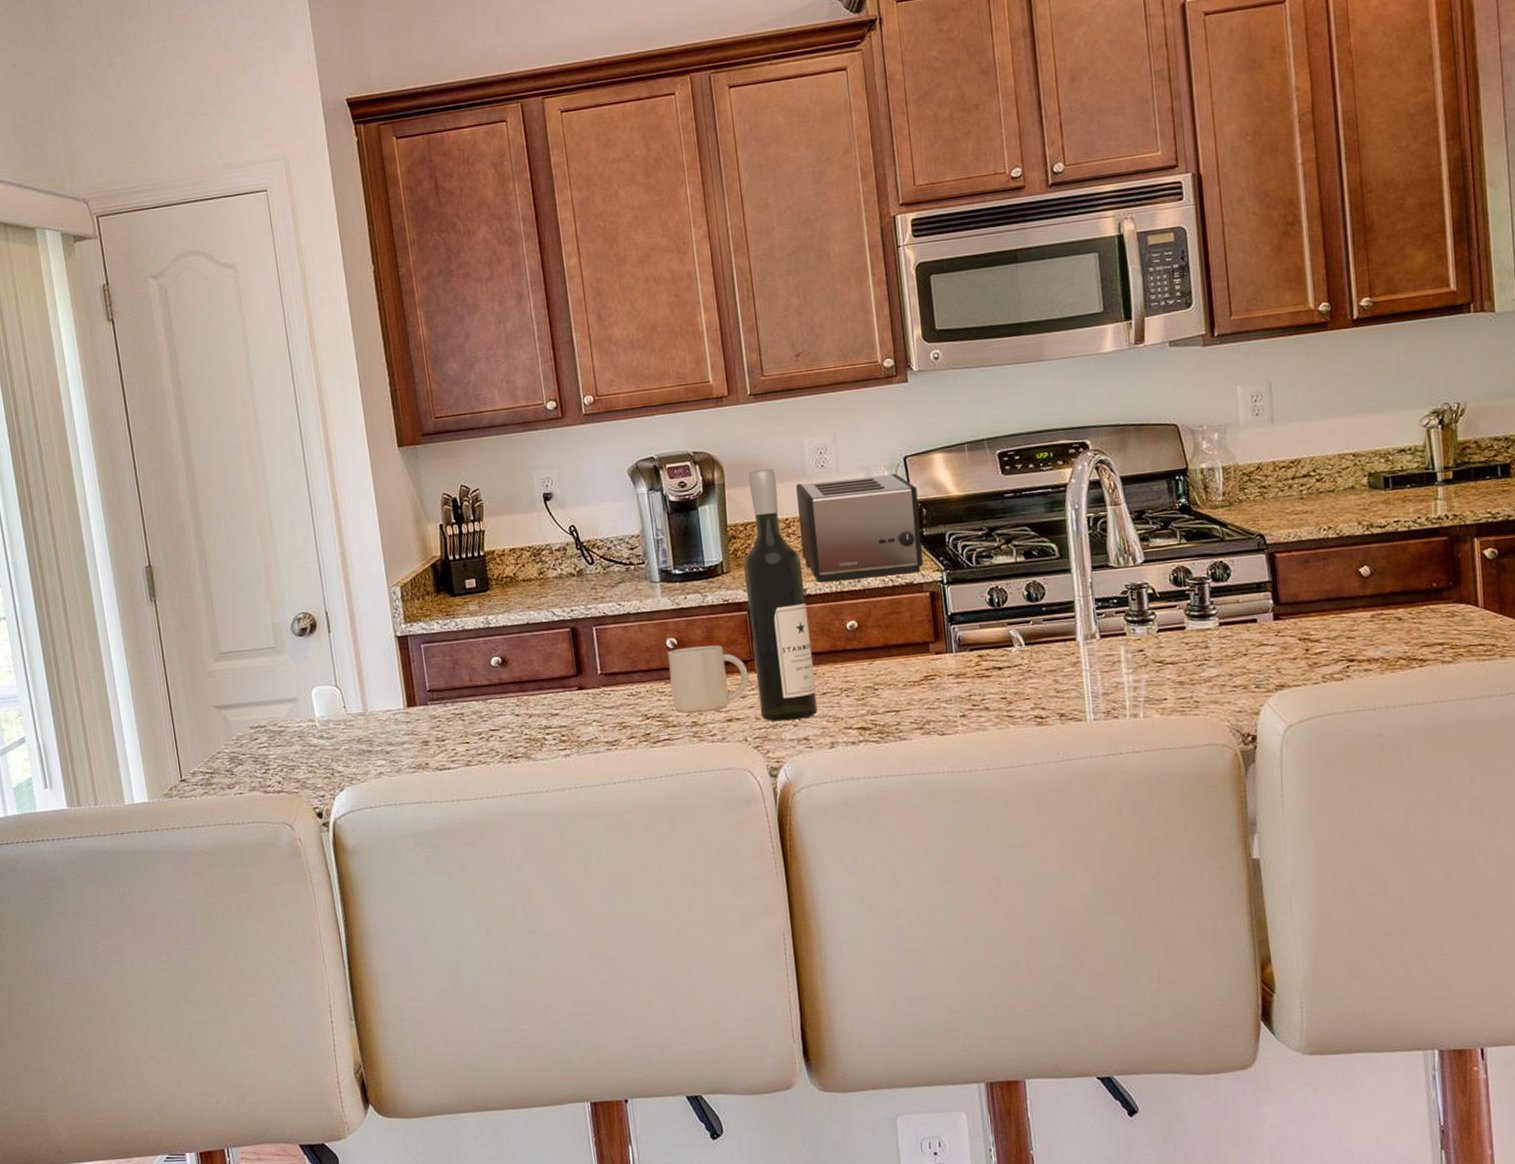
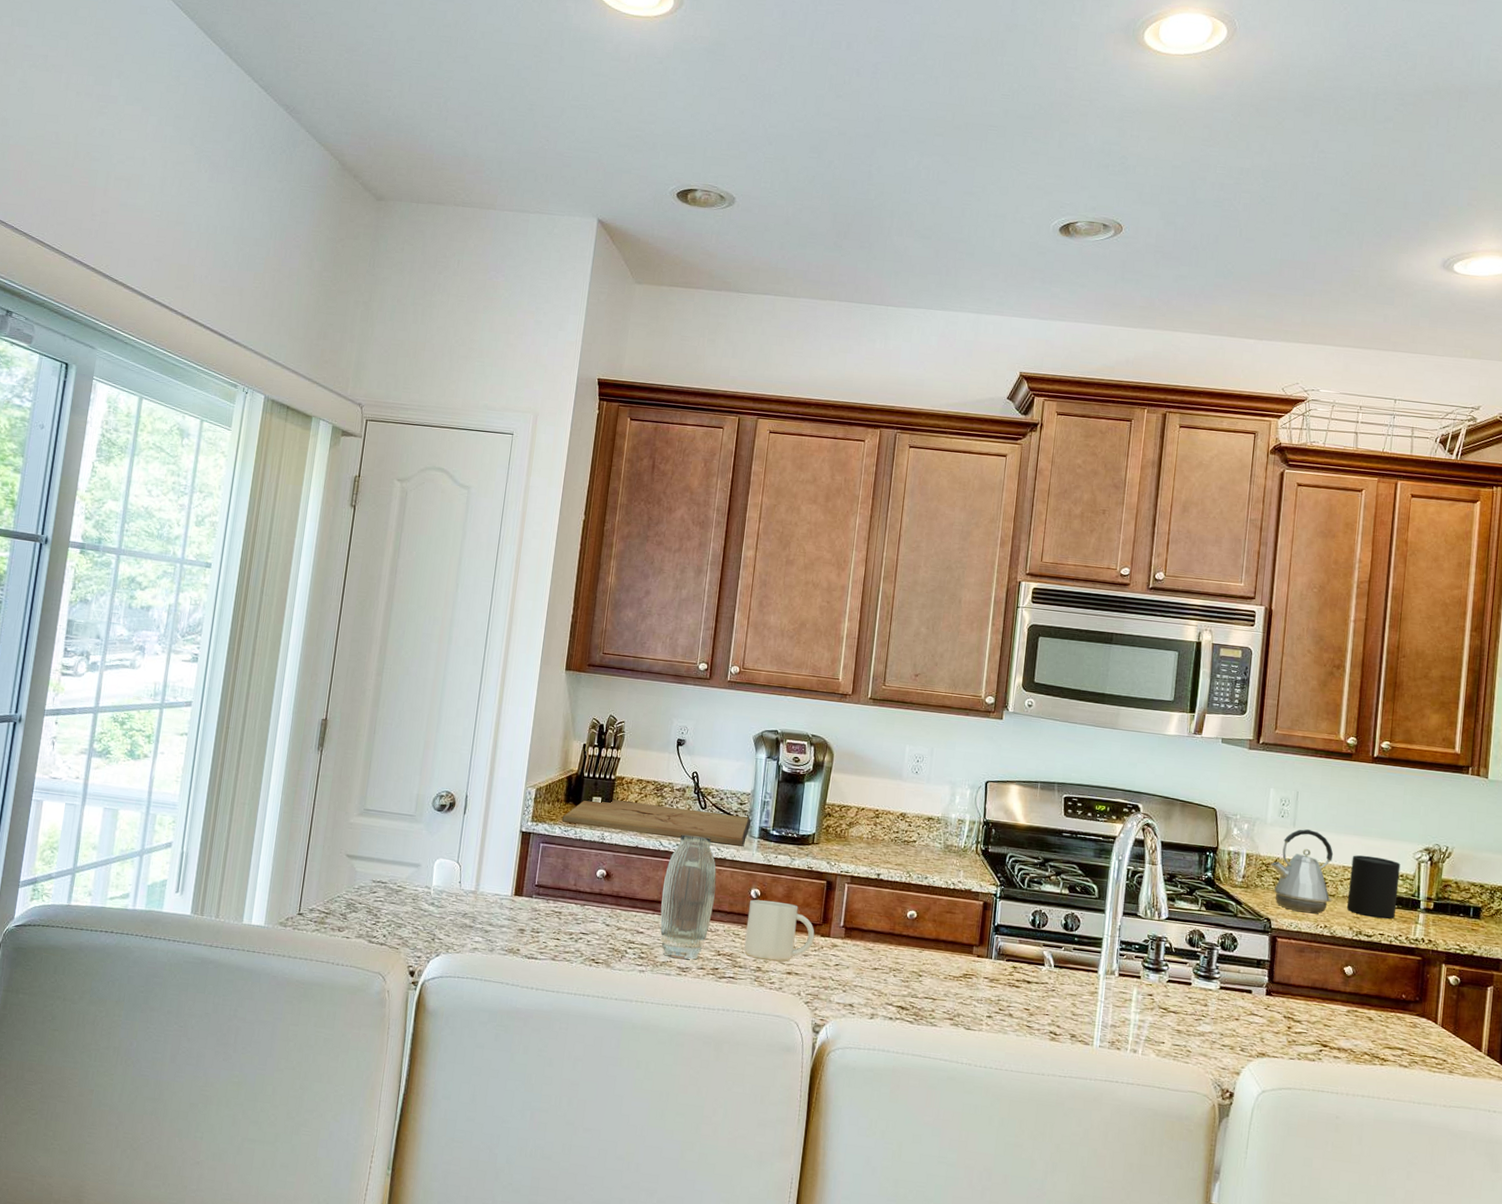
cutting board: none [437,562,648,617] -> present [561,798,751,846]
vase: none [566,594,630,734] -> present [660,834,717,960]
bottle: present [743,469,818,722] -> none [817,762,881,987]
toaster: present [796,473,923,583] -> none [883,782,991,883]
kettle: none [1253,422,1333,519] -> present [1271,829,1334,914]
pen holder: none [1347,434,1409,505] -> present [1347,855,1401,919]

